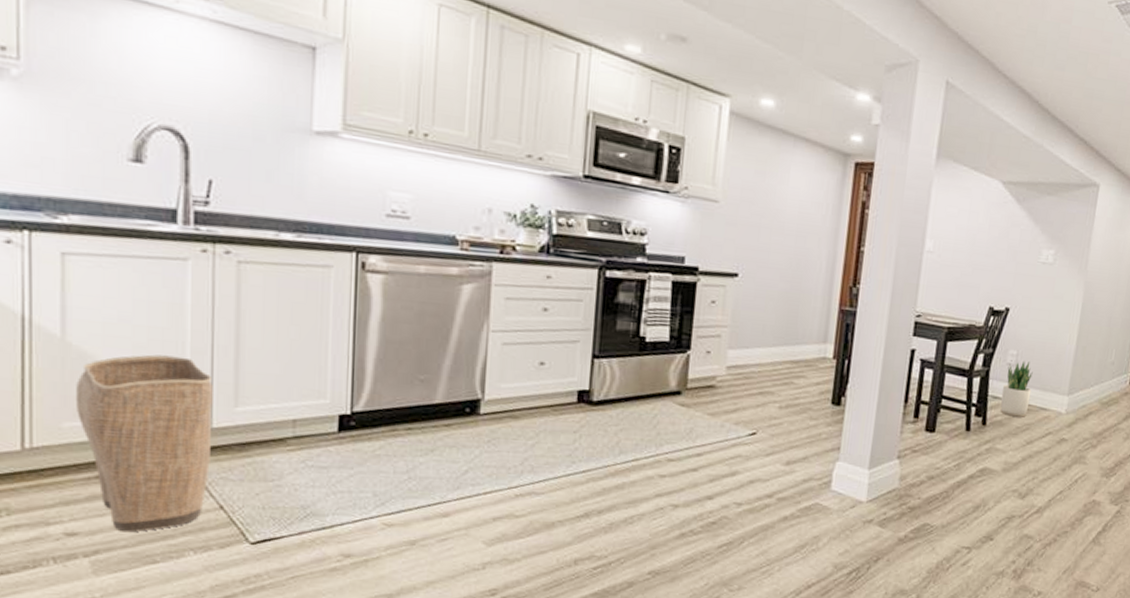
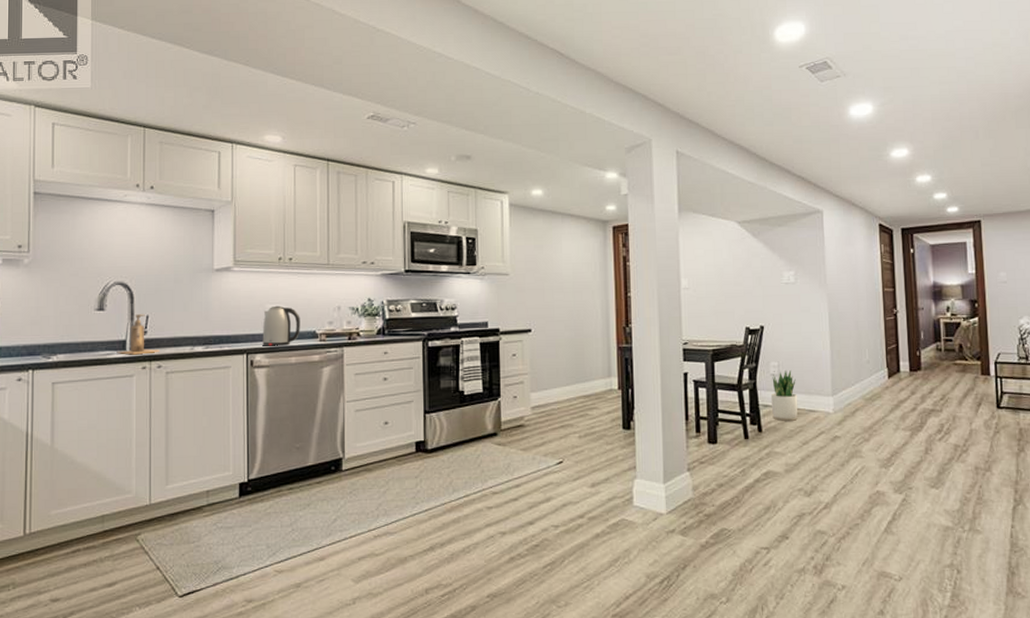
laundry basket: present [75,354,213,533] -> none [59,450,151,595]
soap dispenser: none [162,176,228,234] -> present [116,314,160,355]
kettle: none [379,194,435,250] -> present [262,305,300,347]

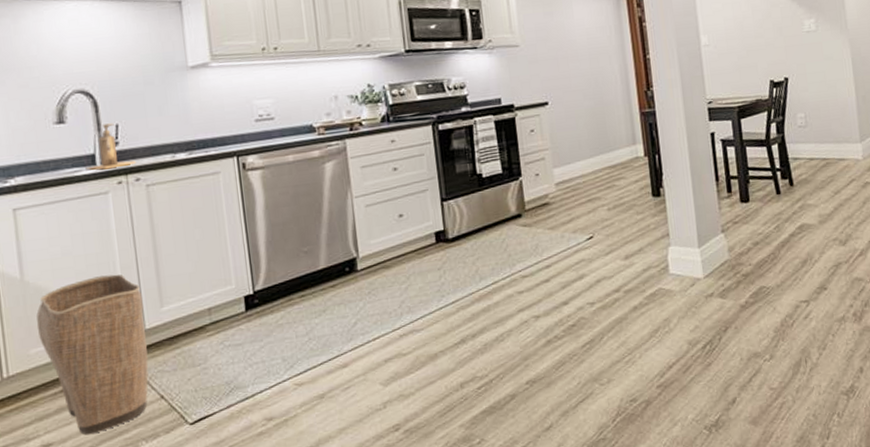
laundry basket: none [59,450,151,595] -> present [36,274,149,435]
kettle: present [262,305,300,347] -> none [251,100,295,147]
planter: present [770,370,798,421] -> none [799,120,828,173]

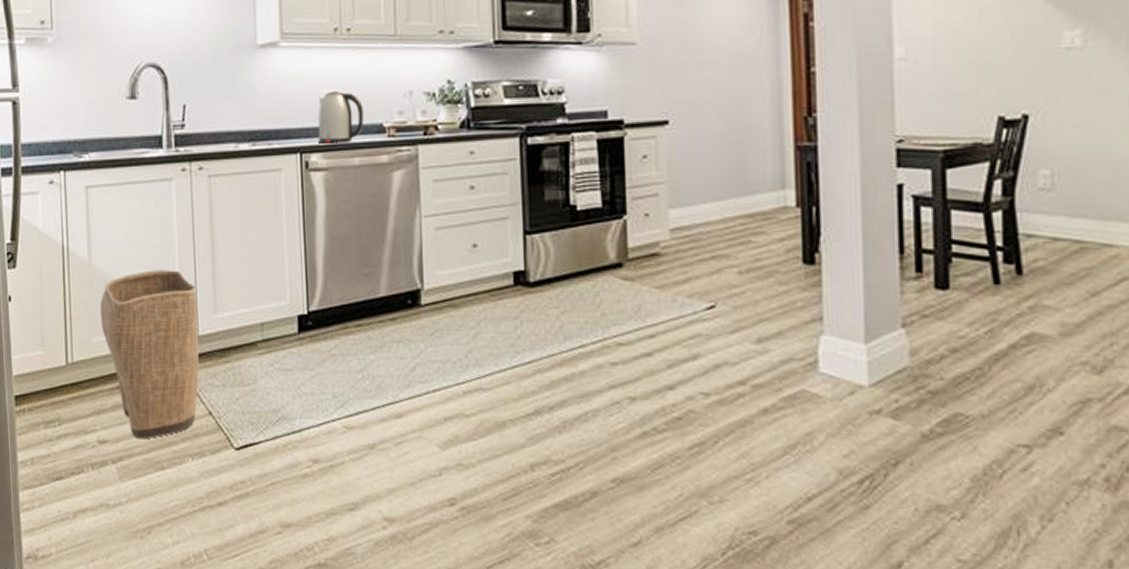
soap dispenser: present [85,123,136,170] -> none [152,103,200,154]
kettle: none [251,100,295,147] -> present [317,90,364,145]

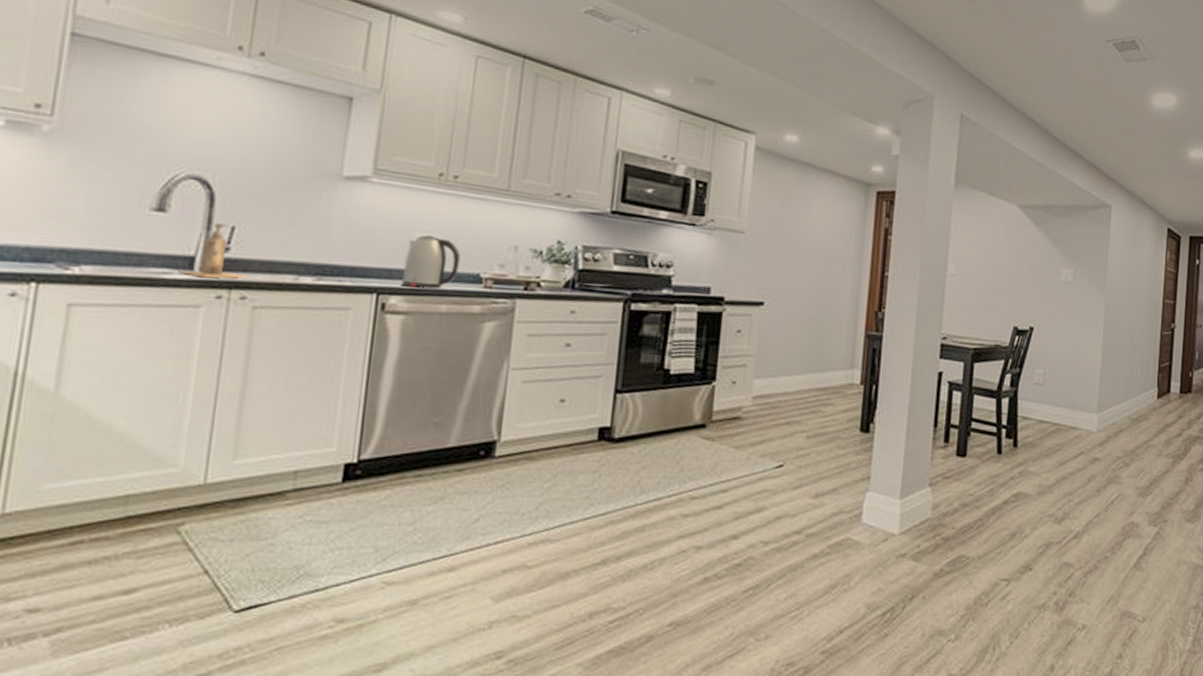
laundry basket: present [100,270,199,440] -> none [59,407,212,605]
soap dispenser: none [152,103,200,154] -> present [178,223,246,279]

